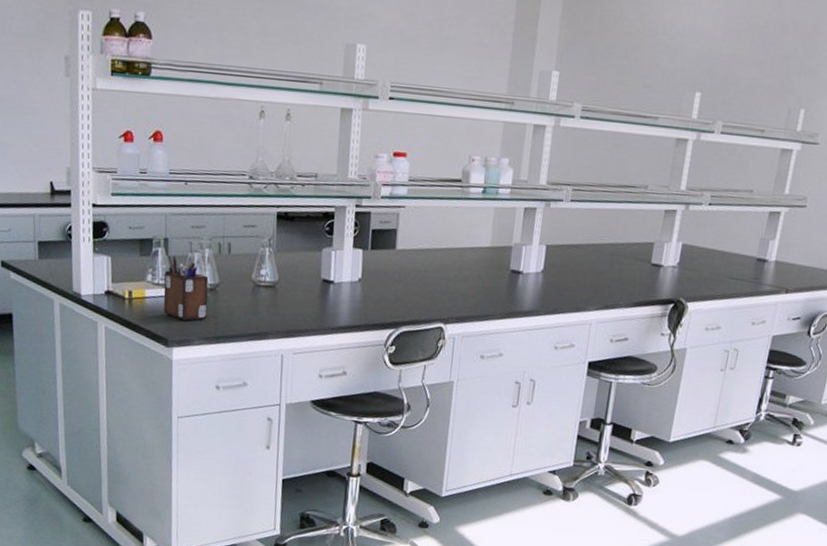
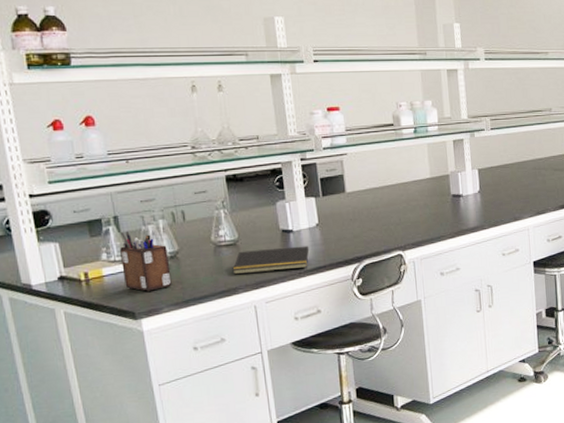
notepad: none [267,295,347,325] -> present [232,246,310,275]

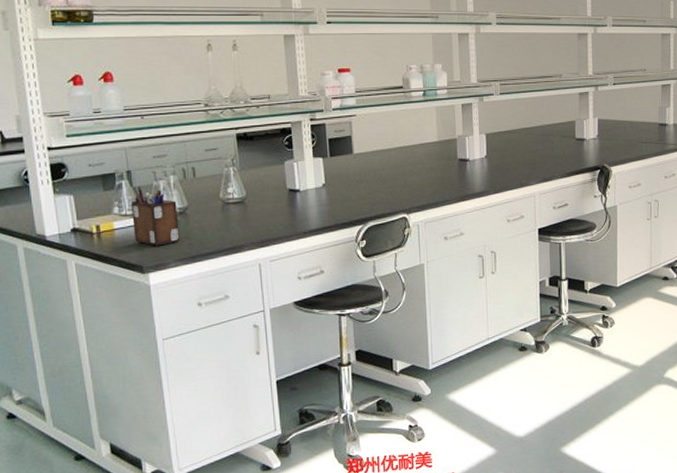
notepad: present [232,246,310,275] -> none [239,206,315,233]

